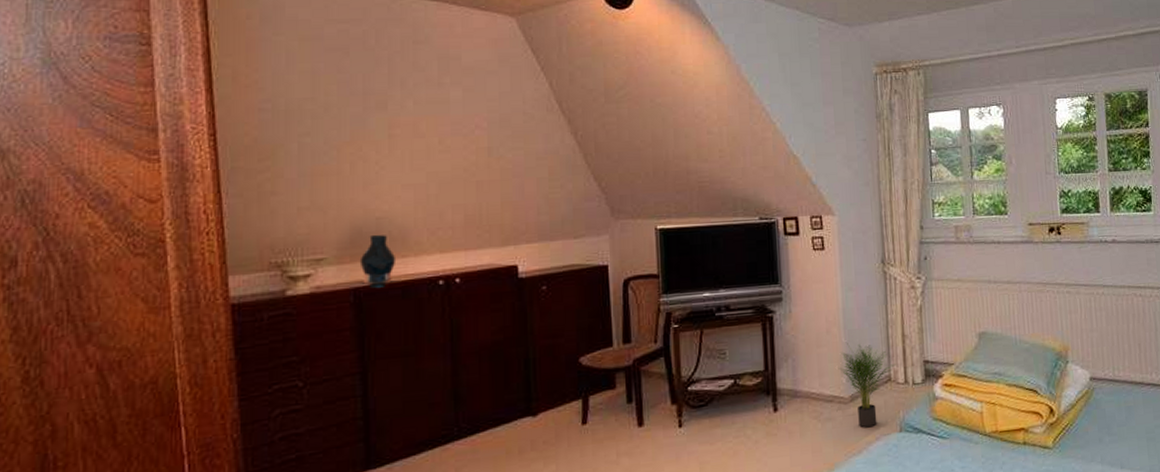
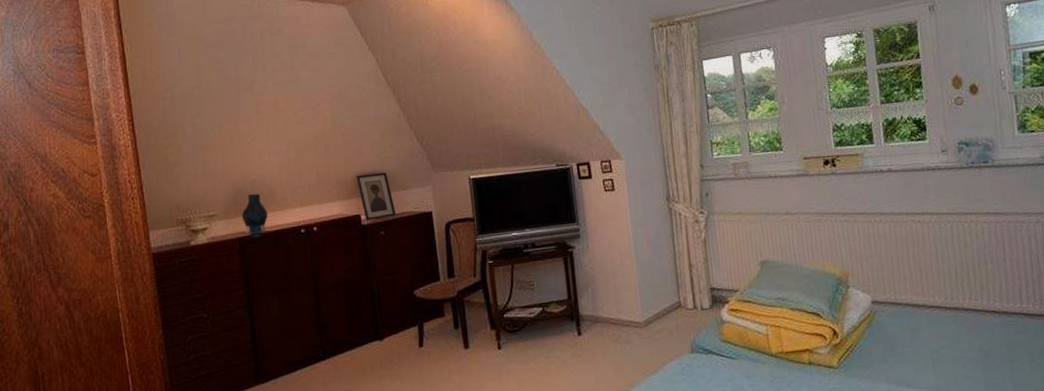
picture frame: none [515,216,563,273] -> present [356,172,396,221]
potted plant: present [838,343,896,428] -> none [632,273,685,350]

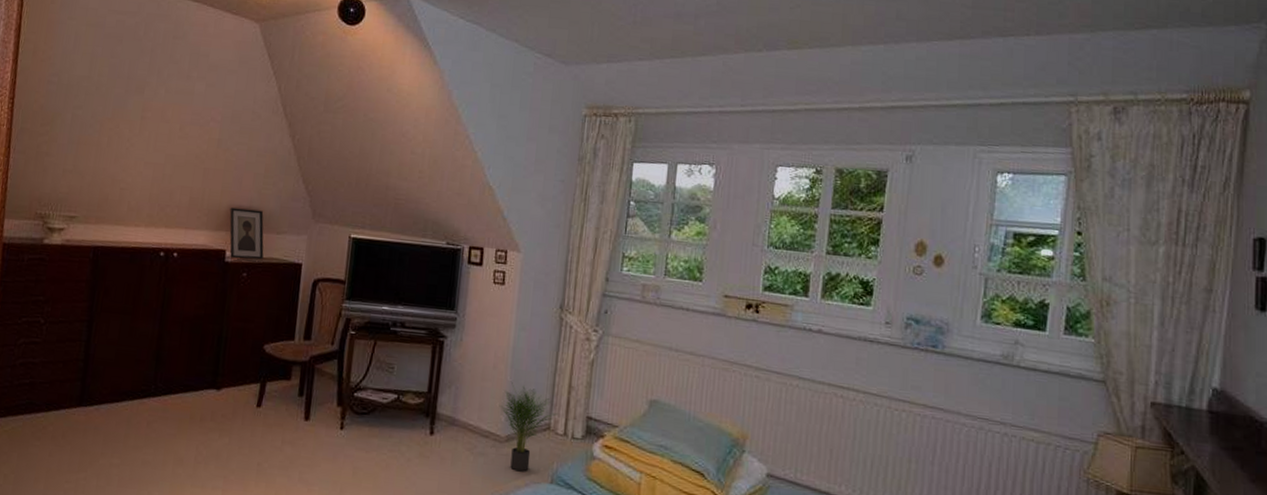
vase: present [241,193,269,238] -> none [101,202,131,251]
potted plant: none [632,273,685,350] -> present [498,382,558,472]

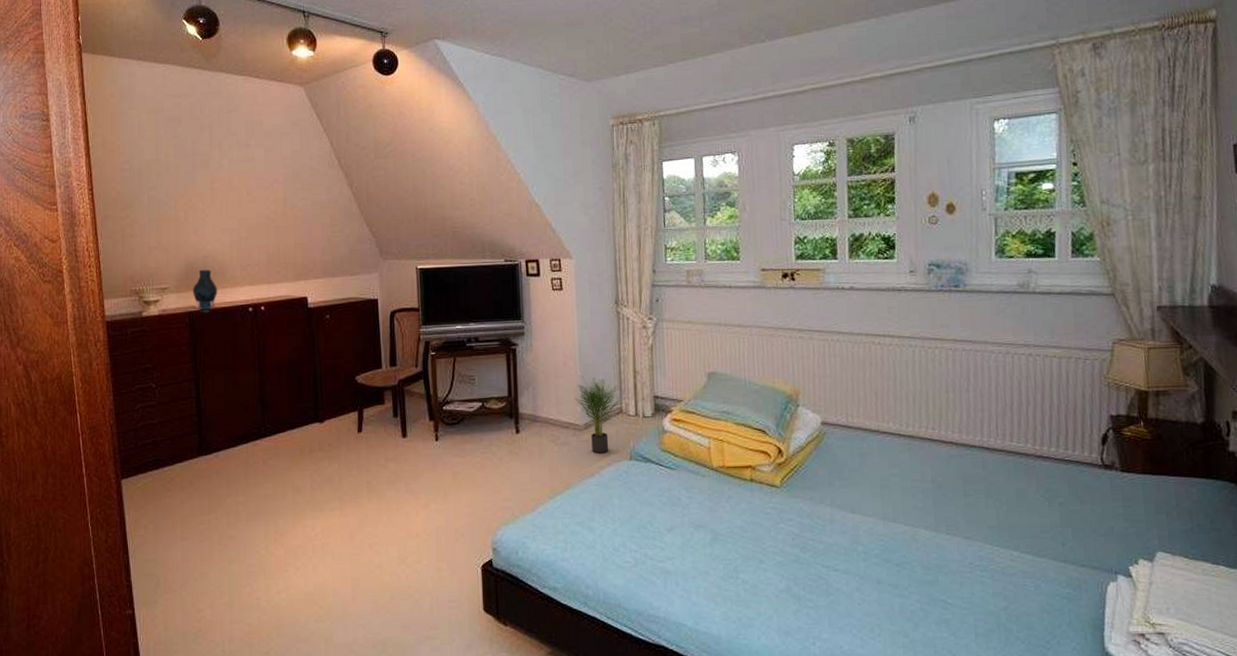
vase: none [101,202,131,251] -> present [192,269,218,313]
picture frame: present [229,207,264,260] -> none [305,257,342,304]

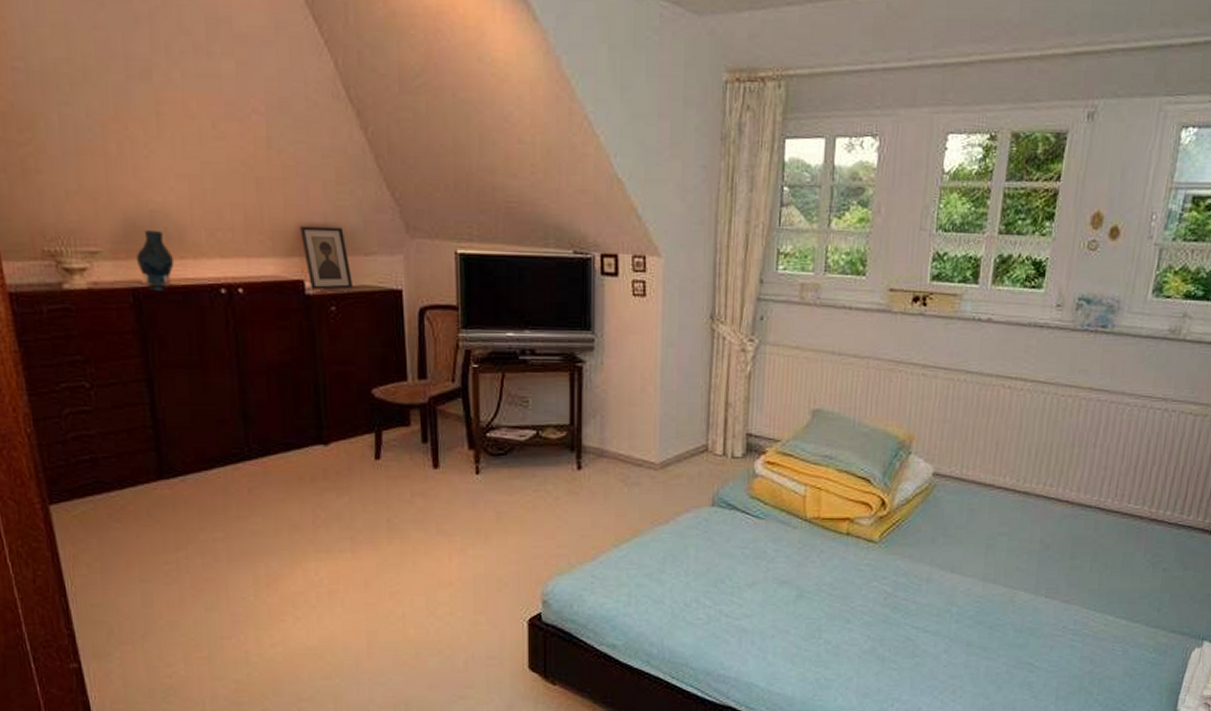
picture frame: none [305,257,342,304] -> present [299,226,353,290]
potted plant: present [573,376,627,454] -> none [650,405,715,498]

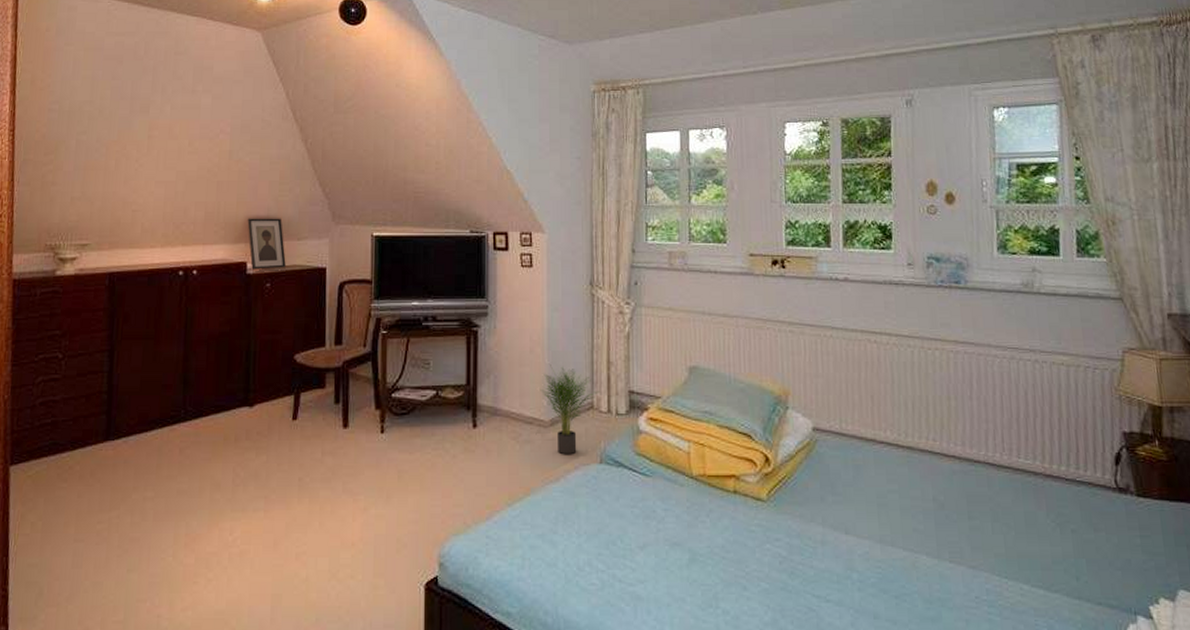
vase: present [135,229,175,292] -> none [116,225,146,275]
potted plant: none [650,405,715,498] -> present [539,365,599,455]

